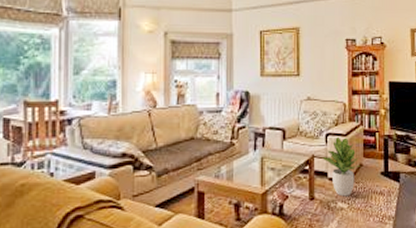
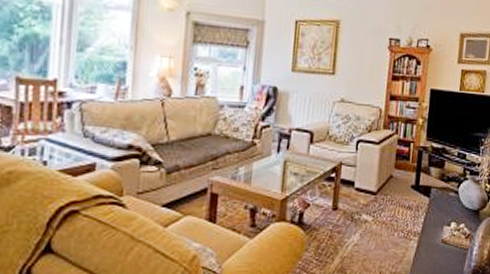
potted plant: present [322,136,360,197] -> none [350,144,390,209]

